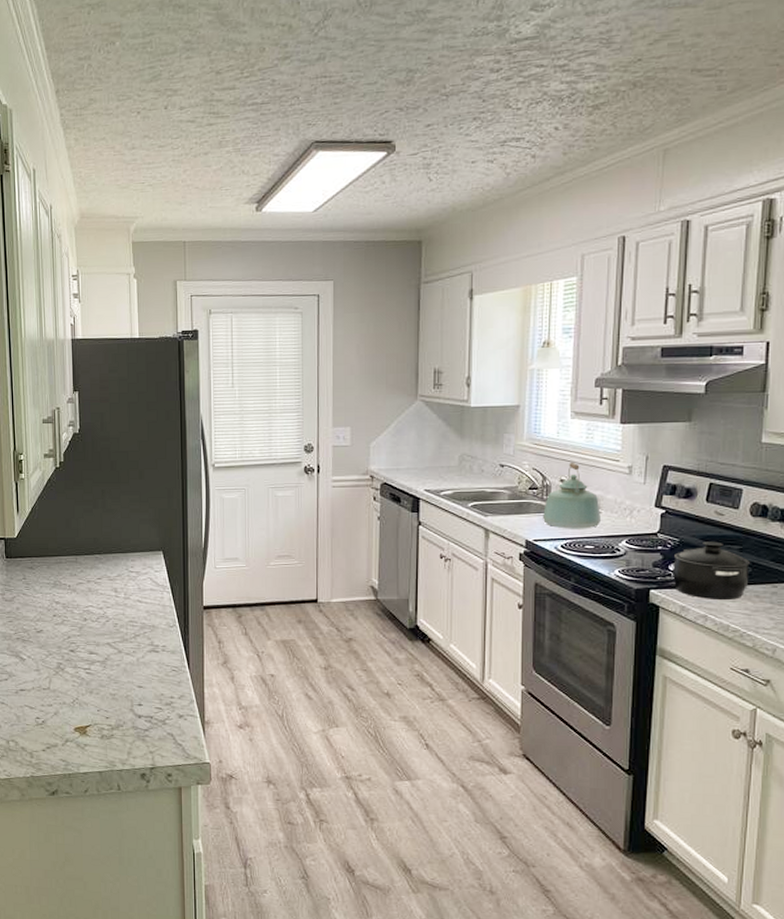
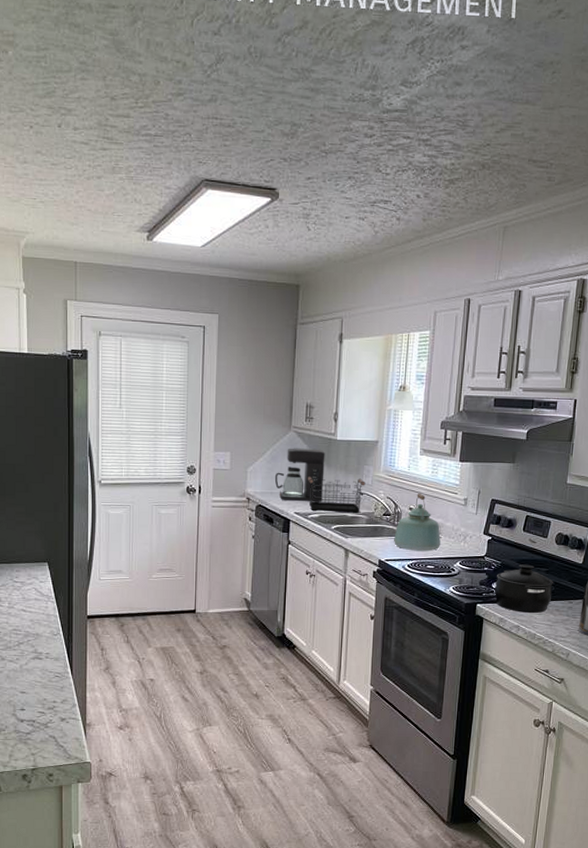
coffee maker: none [400,418,458,478] -> present [274,448,325,502]
dish rack: none [437,448,506,488] -> present [307,475,366,513]

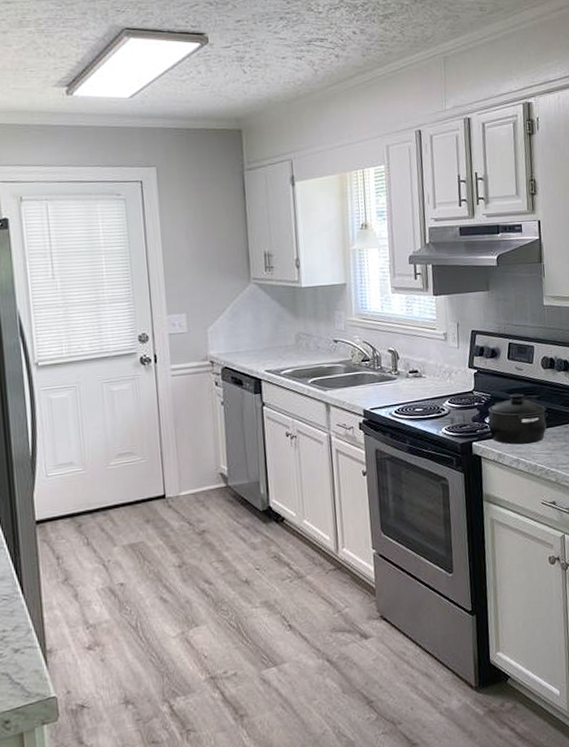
coffee maker: present [274,448,325,502] -> none [238,299,294,360]
dish rack: present [307,475,366,513] -> none [274,325,339,367]
kettle: present [394,493,441,552] -> none [376,333,426,396]

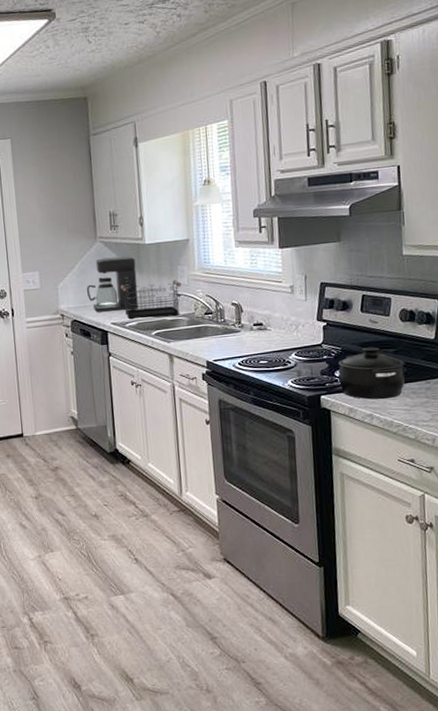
coffee maker: none [238,299,294,360] -> present [86,255,139,313]
dish rack: none [274,325,339,367] -> present [119,279,182,319]

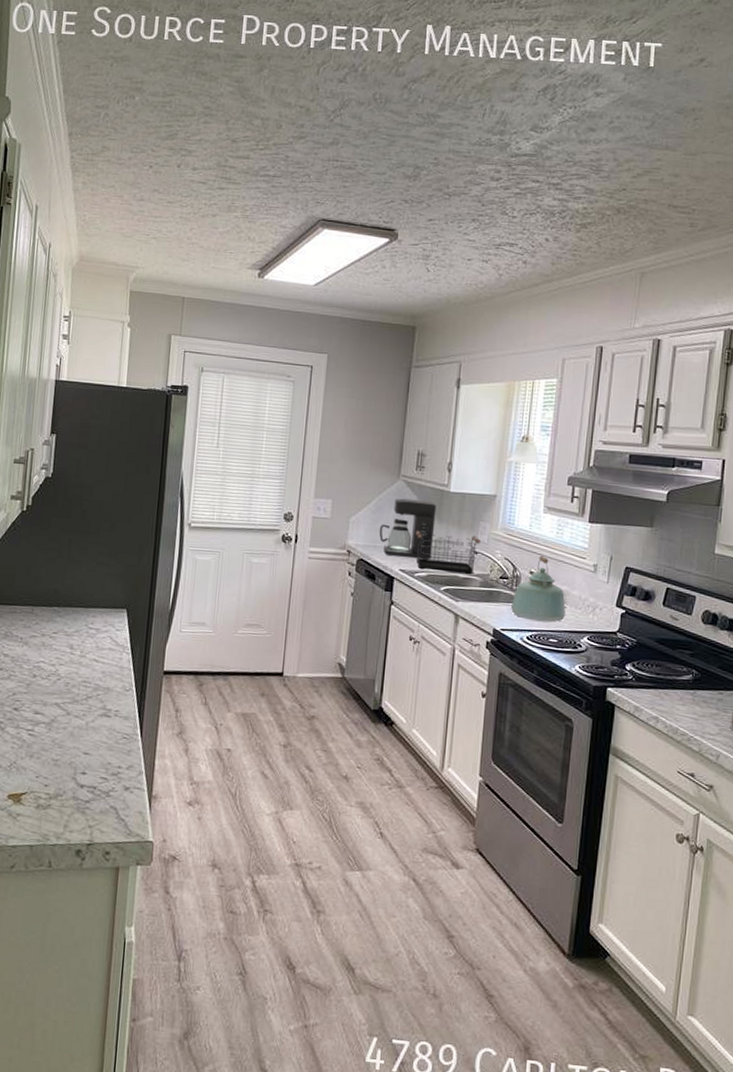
kettle: none [219,286,271,348] -> present [511,555,566,623]
saucepan: present [338,346,406,400] -> none [629,644,701,704]

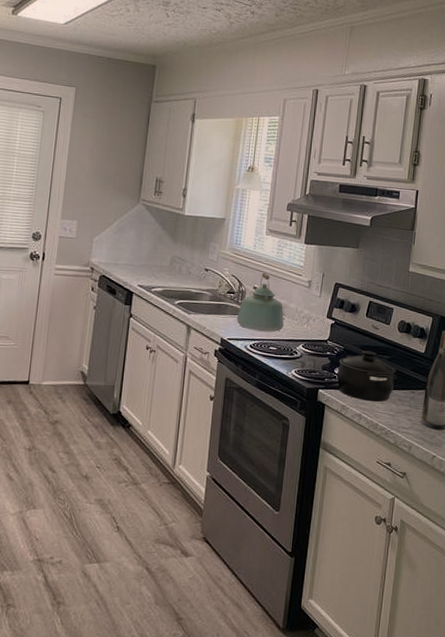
coffee maker: present [379,498,437,560] -> none [120,220,172,277]
dish rack: present [415,529,481,574] -> none [152,249,211,289]
saucepan: none [629,644,701,704] -> present [337,350,397,403]

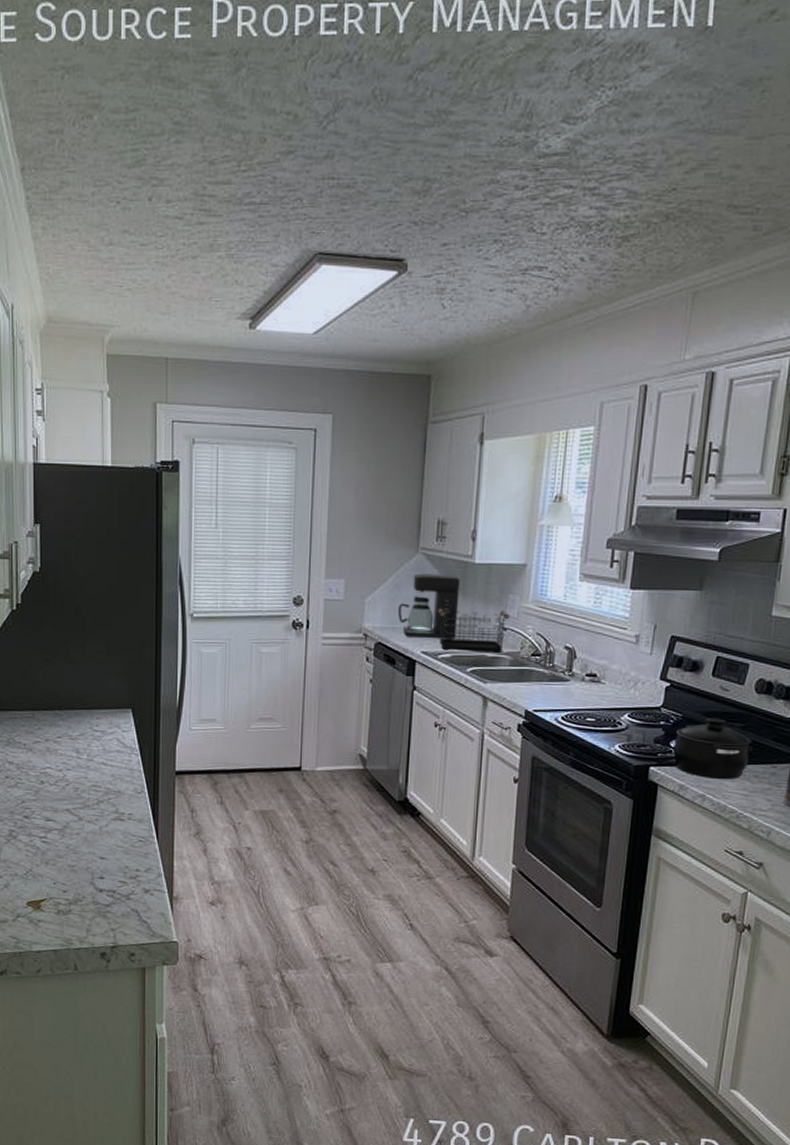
coffee maker: none [120,220,172,277] -> present [397,573,460,640]
dish rack: none [152,249,211,289] -> present [437,607,510,652]
kettle: present [237,272,284,333] -> none [544,628,605,701]

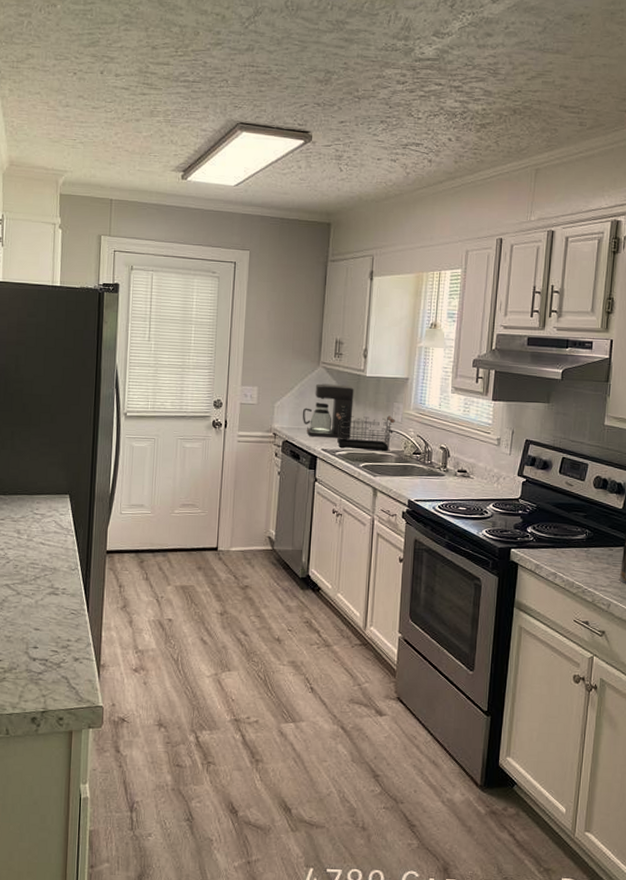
saucepan: present [673,718,753,780] -> none [530,508,593,561]

